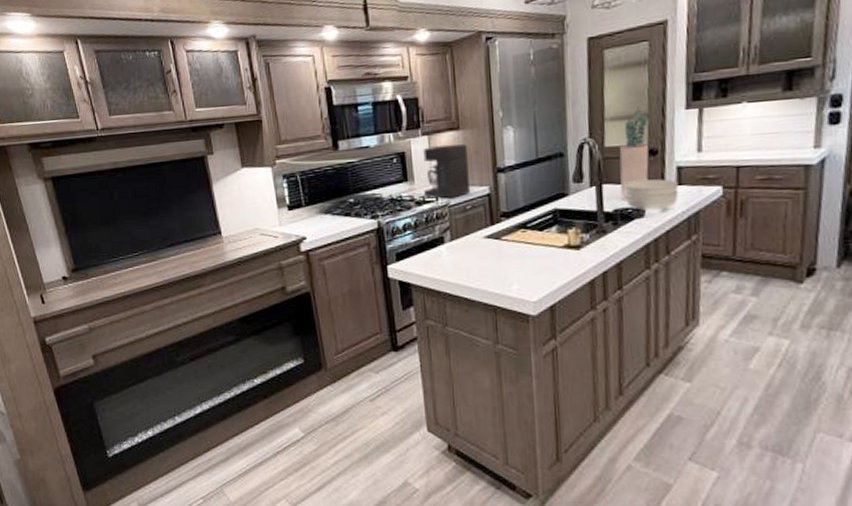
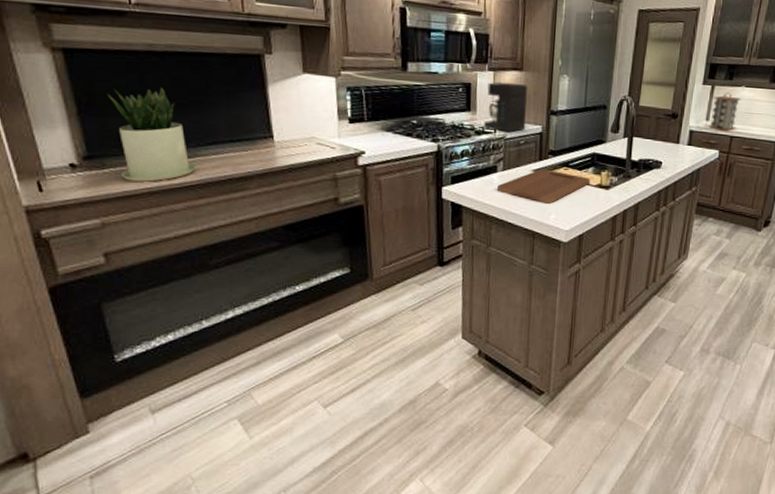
planter: none [86,200,159,288] -> present [107,88,197,182]
cutting board: none [447,233,555,273] -> present [497,169,590,204]
vase: present [619,106,649,201] -> none [645,76,675,153]
bowl: present [624,179,679,212] -> none [648,137,689,165]
spice rack: none [702,112,744,162] -> present [708,92,741,131]

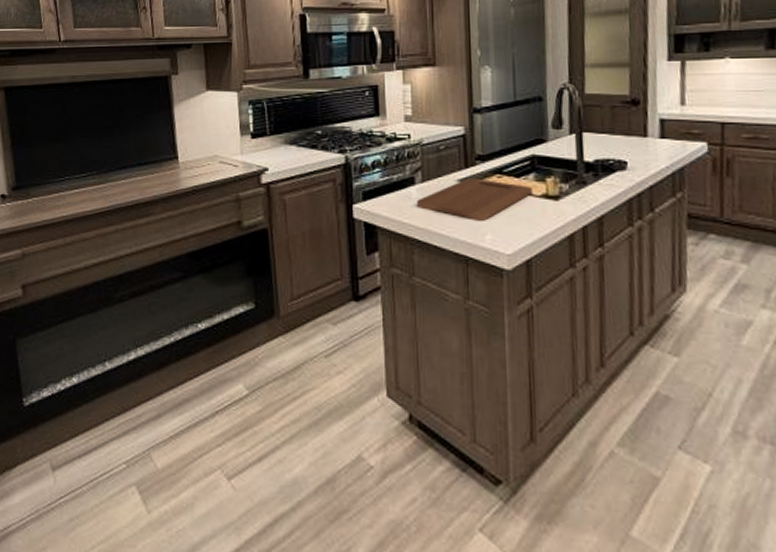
planter: present [107,88,197,182] -> none [36,116,107,210]
coffee maker: present [484,82,527,133] -> none [396,80,445,137]
spice rack: present [708,92,741,131] -> none [685,67,727,116]

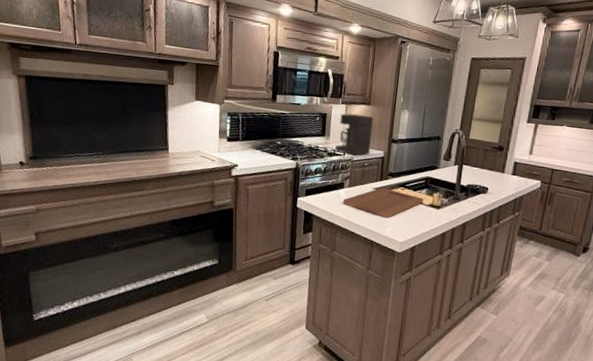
coffee maker: none [396,80,445,137] -> present [335,113,373,156]

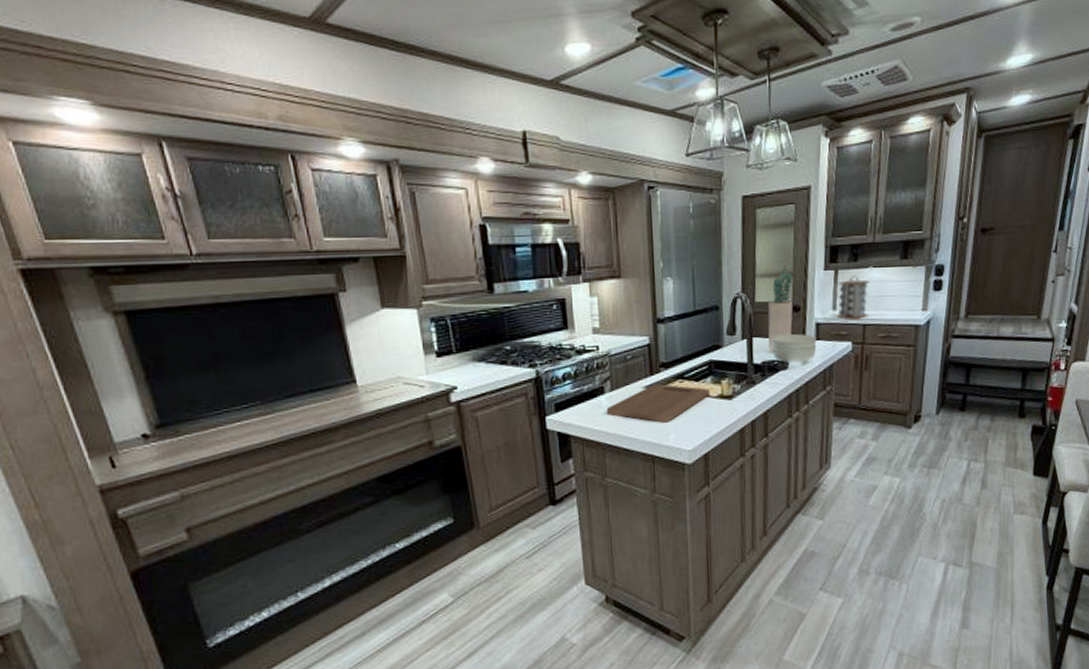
coffee maker: present [335,113,373,156] -> none [584,292,632,348]
vase: none [473,114,502,180] -> present [767,265,793,354]
bowl: none [476,166,513,191] -> present [771,334,817,364]
spice rack: none [531,130,562,164] -> present [836,275,870,319]

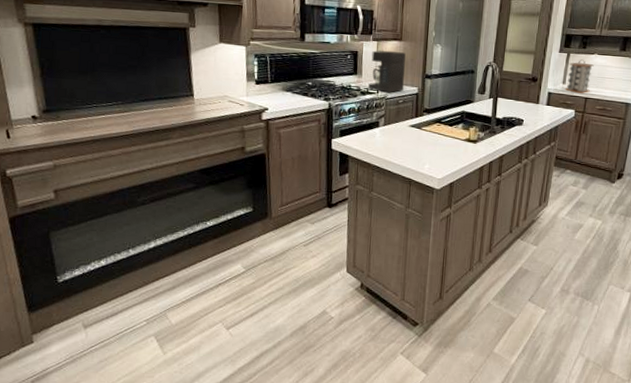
coffee maker: none [584,292,632,348] -> present [368,50,406,93]
cutting board: present [607,384,710,423] -> none [379,124,460,155]
vase: present [767,265,793,354] -> none [508,45,534,112]
bowl: present [771,334,817,364] -> none [511,98,548,122]

